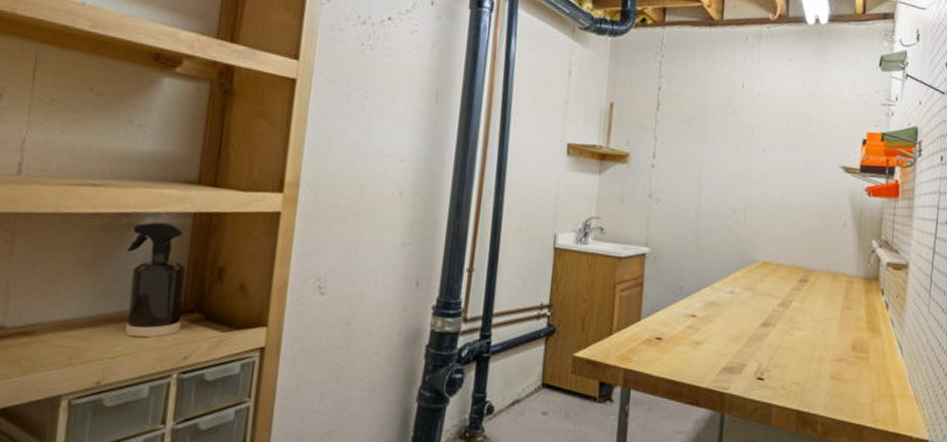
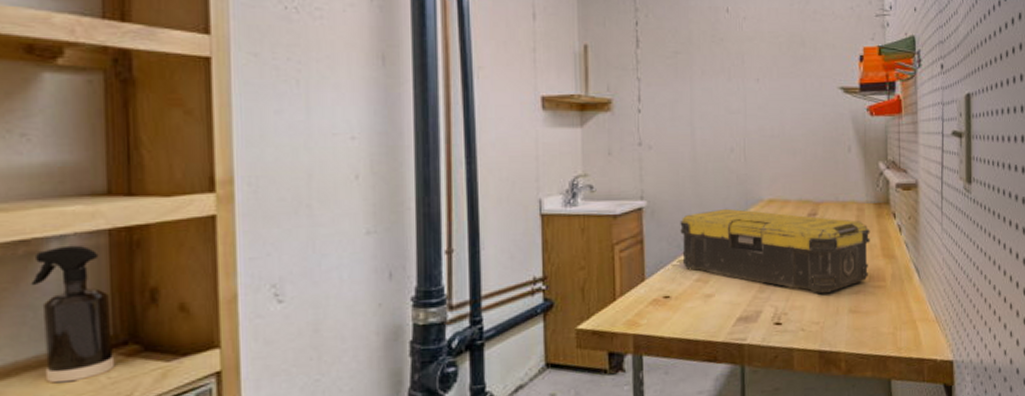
toolbox: none [676,264,858,357] -> present [680,208,870,294]

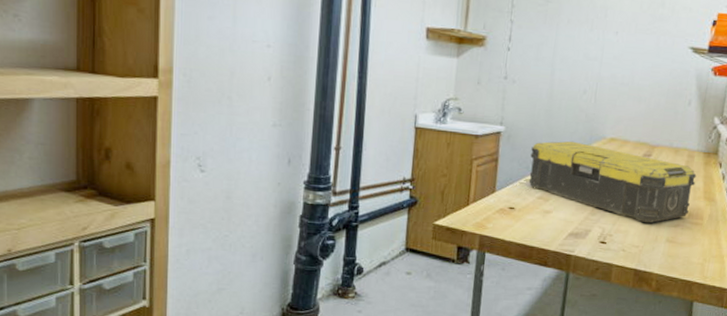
spray bottle: present [31,245,115,384] -> none [18,106,77,211]

